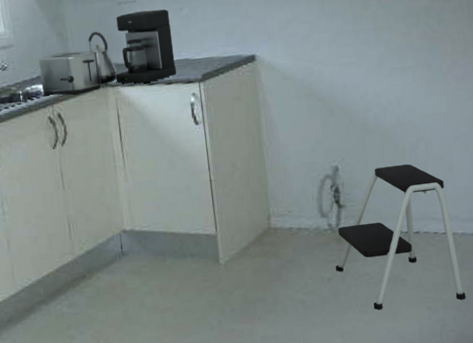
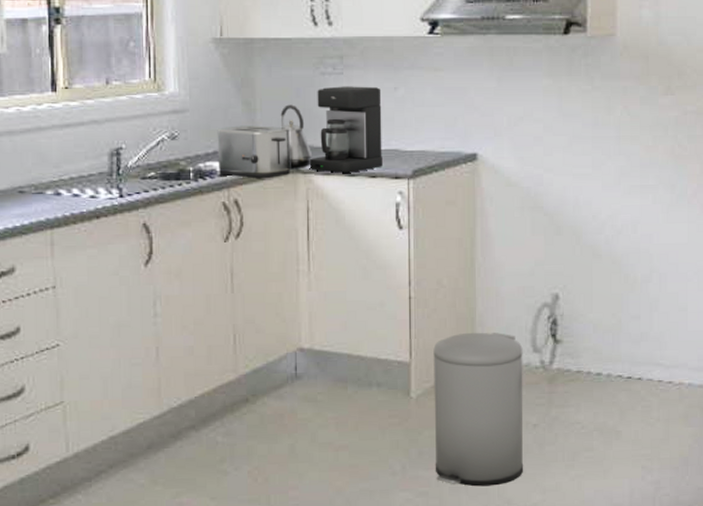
pedal bin: none [235,203,323,334] -> present [433,332,524,487]
step stool: present [336,164,466,310] -> none [544,298,686,465]

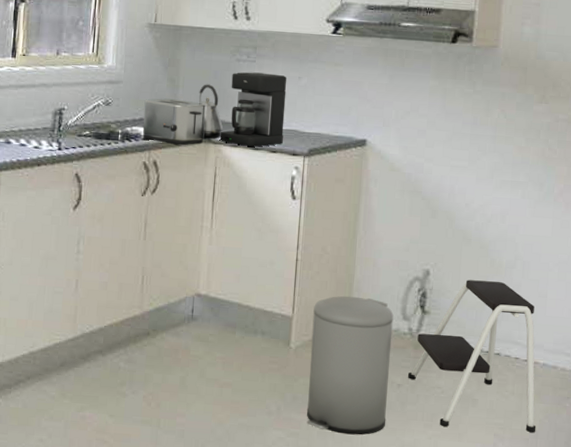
step stool: none [544,298,686,465] -> present [408,280,536,432]

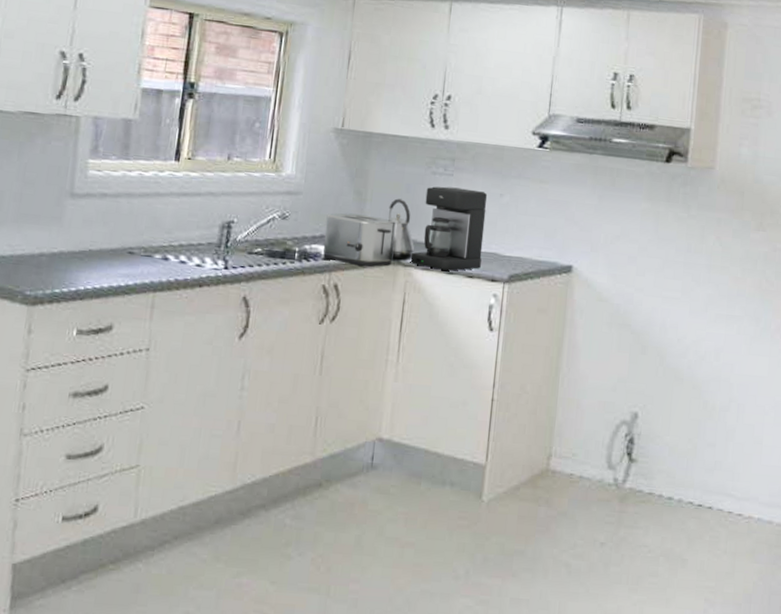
pedal bin: present [306,296,394,435] -> none [498,441,598,602]
step stool: present [408,280,536,432] -> none [612,424,750,596]

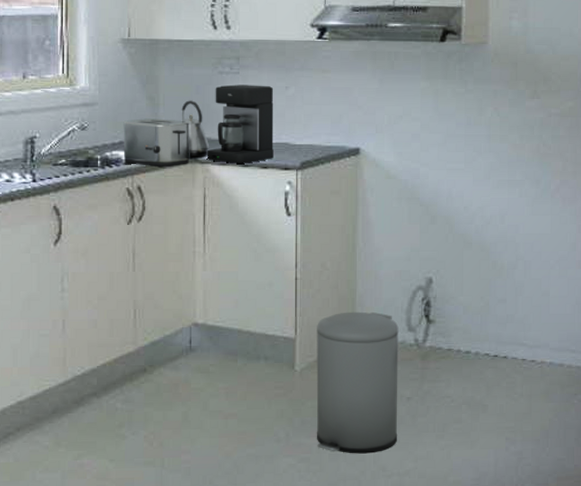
pedal bin: none [498,441,598,602] -> present [316,311,399,454]

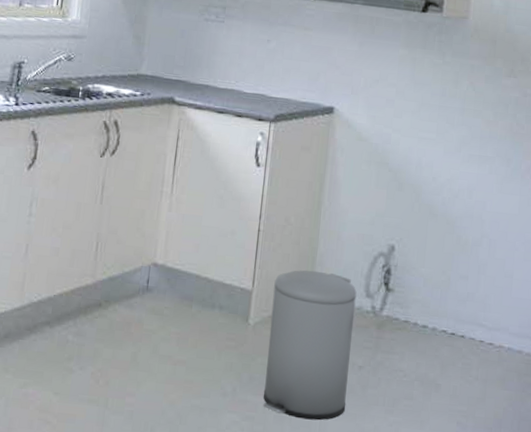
toaster: present [123,118,190,169] -> none [104,55,172,106]
kettle: present [181,100,210,160] -> none [164,43,189,102]
coffee maker: present [206,84,274,165] -> none [184,32,256,111]

